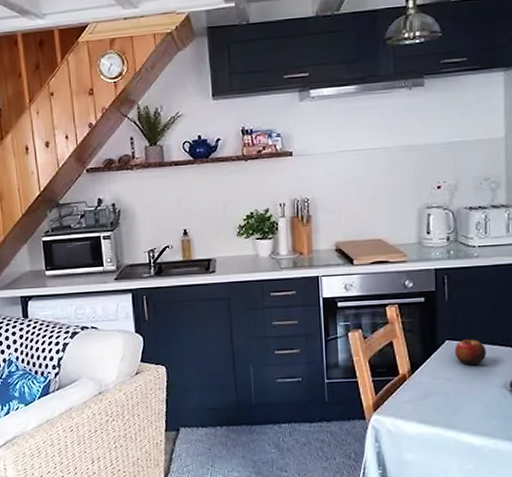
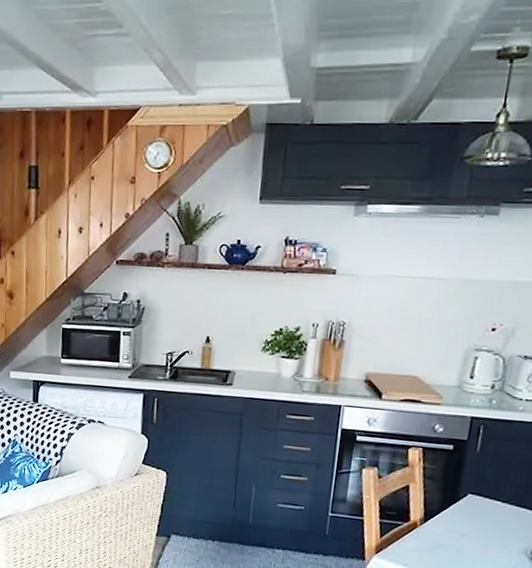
apple: present [454,338,486,365] -> none [475,495,512,525]

